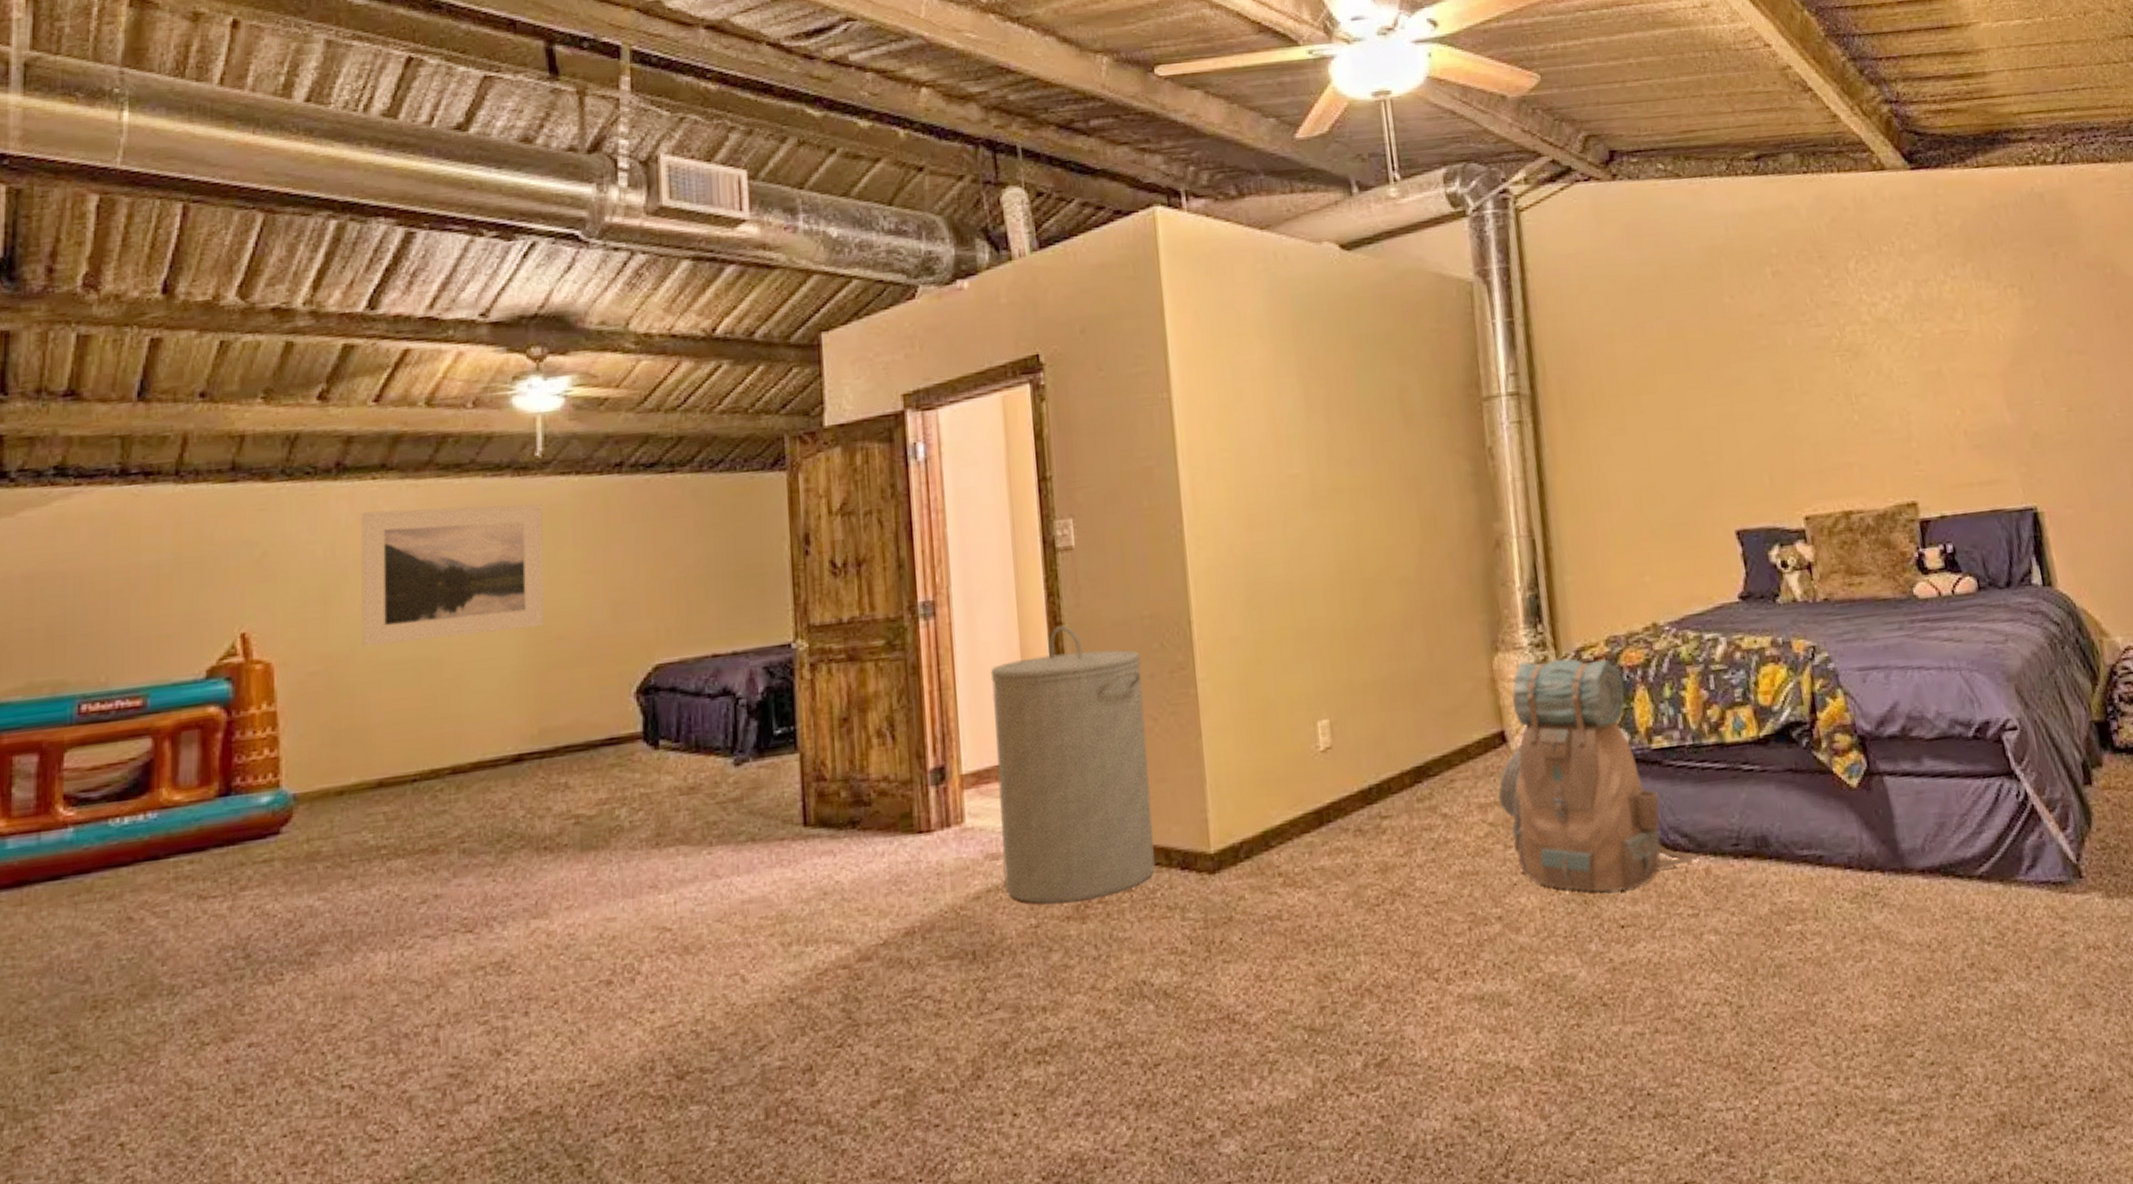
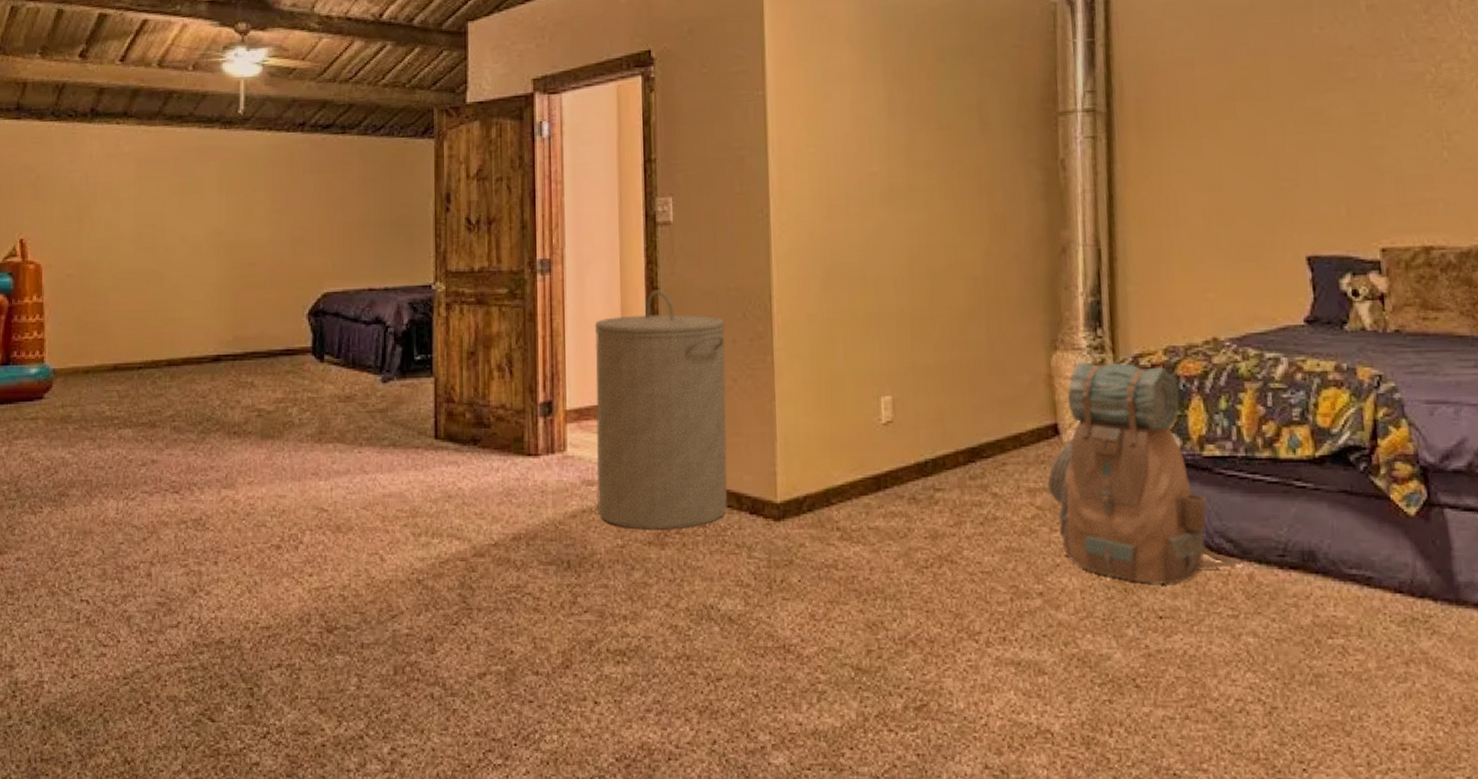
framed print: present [361,504,544,646] -> none [106,149,242,257]

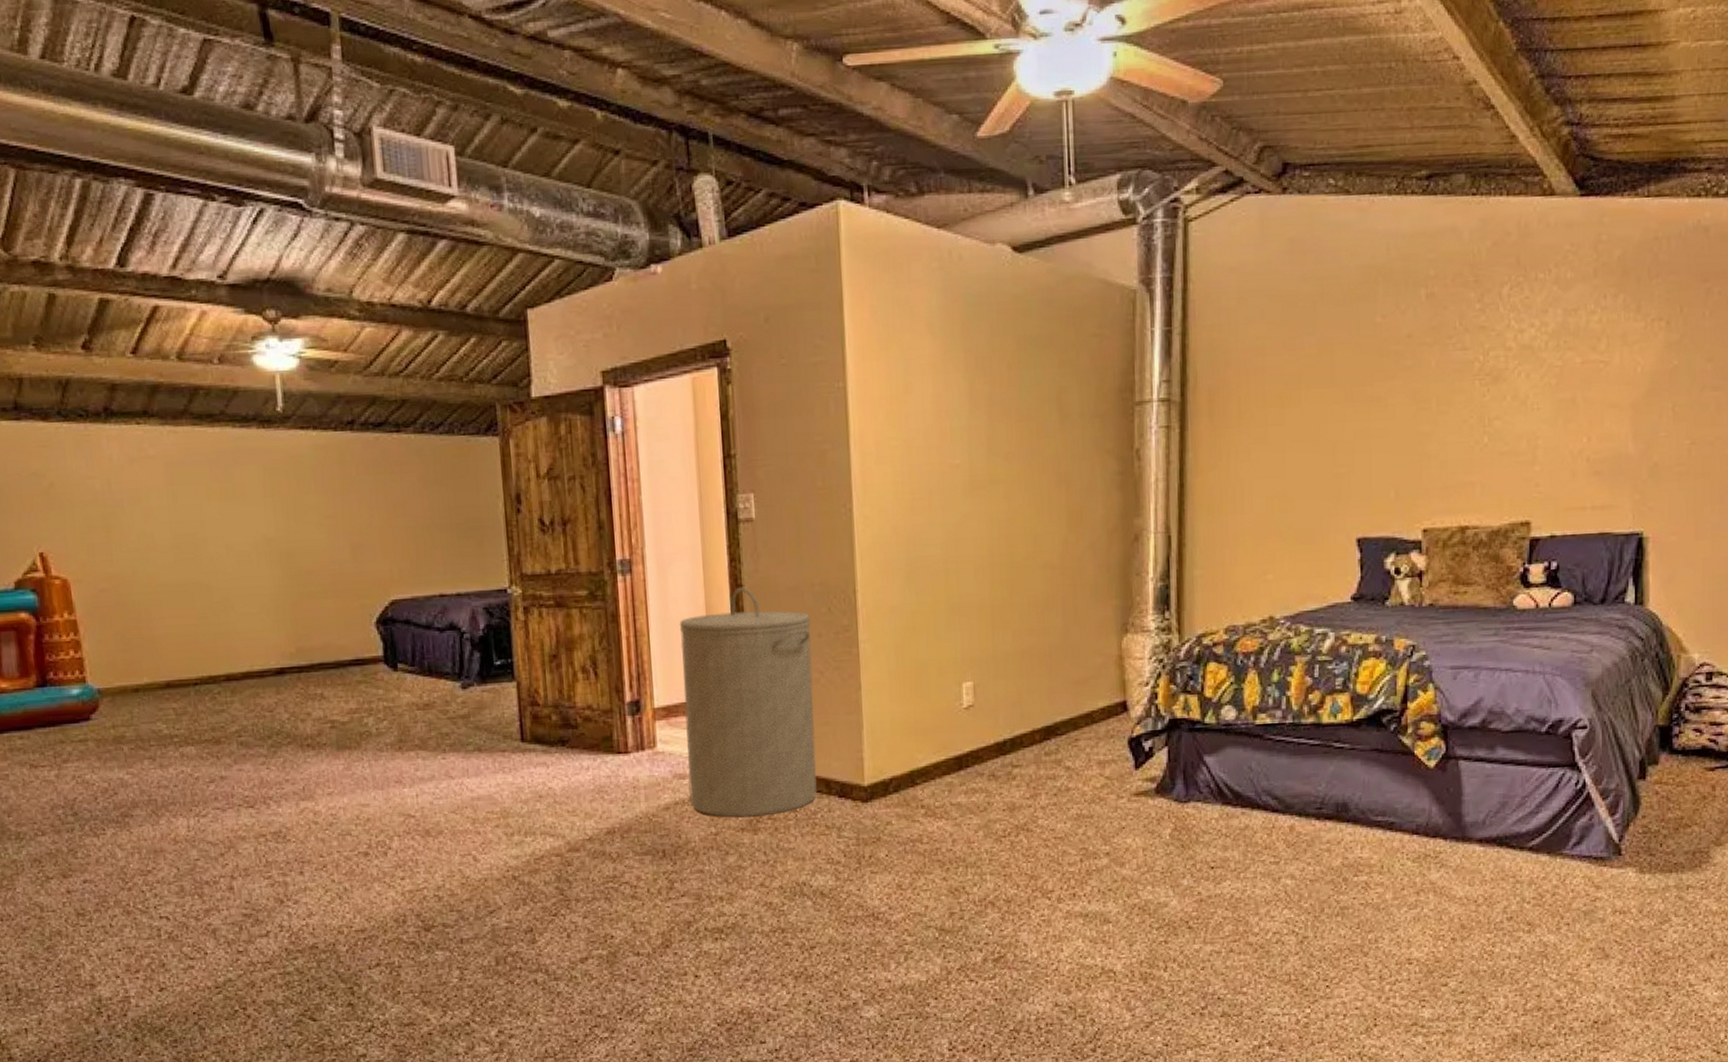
backpack: present [1047,362,1244,584] -> none [1115,642,1286,839]

